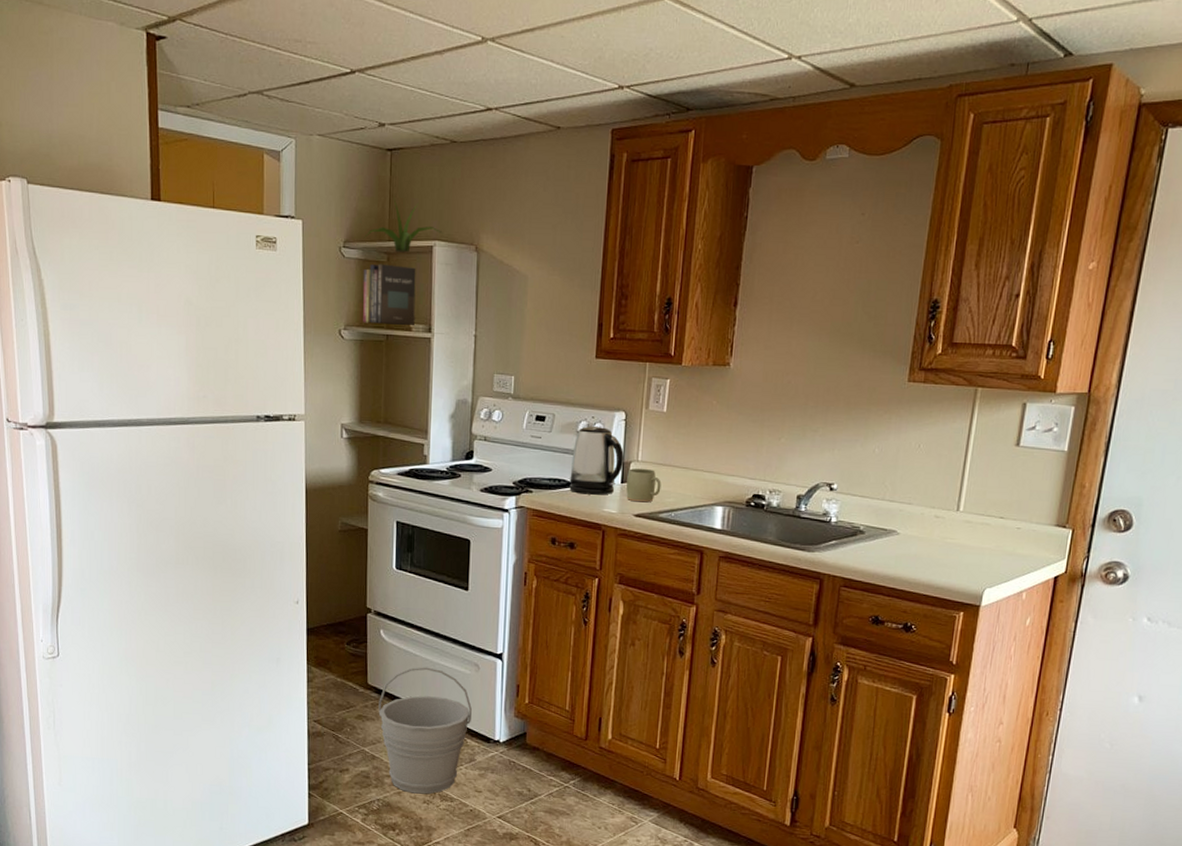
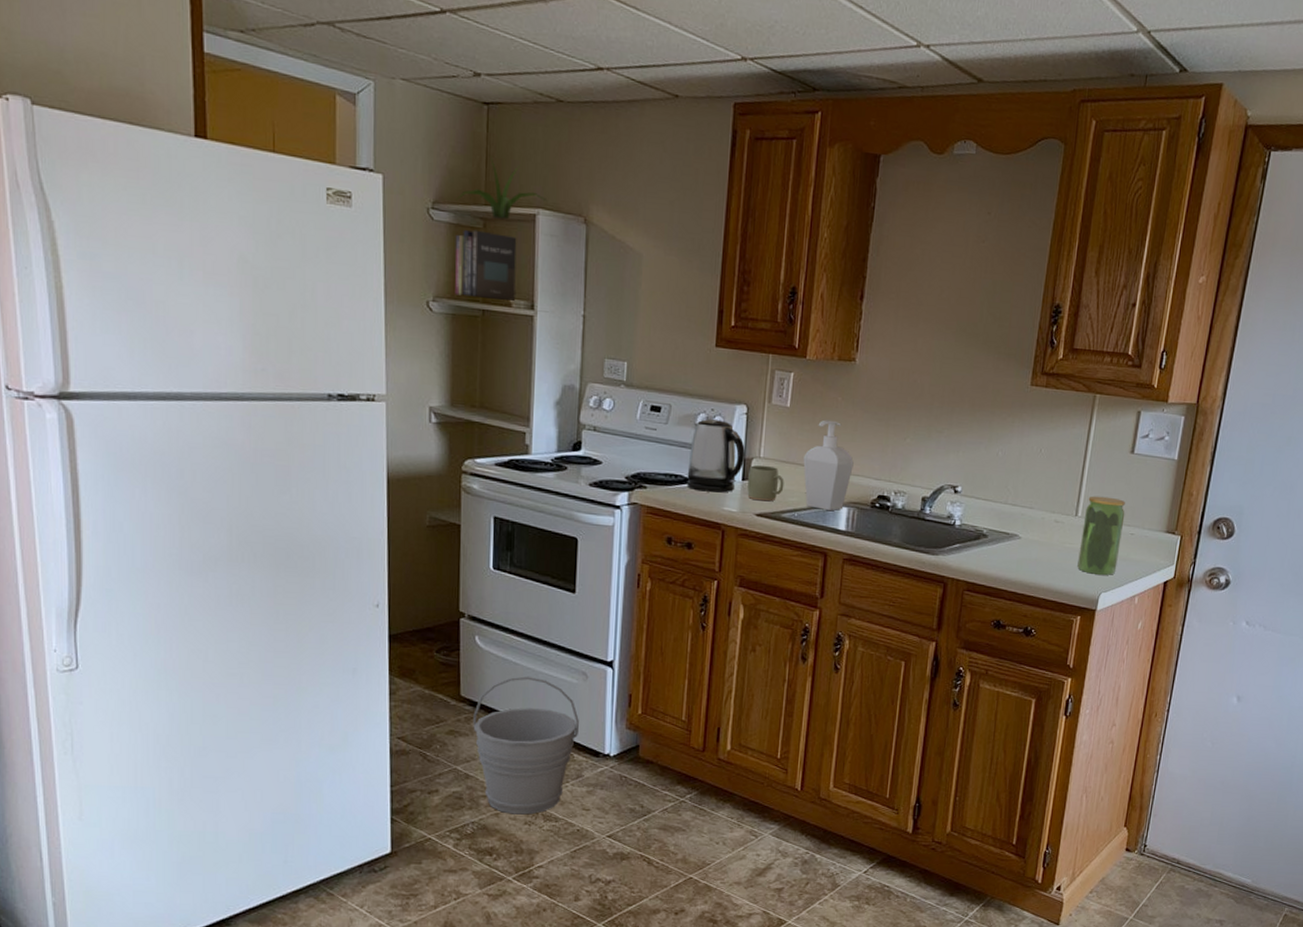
soap bottle: none [679,423,729,511] -> present [803,419,854,511]
jar: none [959,490,1011,570] -> present [1077,495,1125,575]

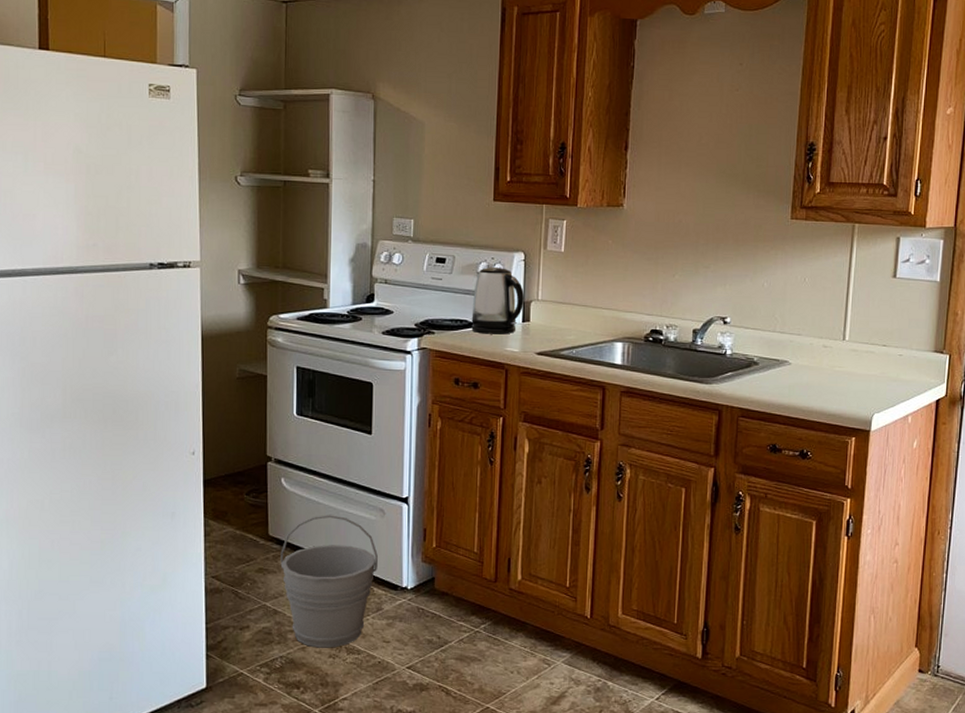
books: present [455,230,517,301] -> none [259,111,313,171]
plant: present [456,156,546,220] -> none [260,46,338,101]
mug: present [747,465,784,502] -> none [528,307,562,341]
soap bottle: present [803,419,854,511] -> none [579,262,626,347]
jar: present [1077,495,1125,575] -> none [848,320,892,396]

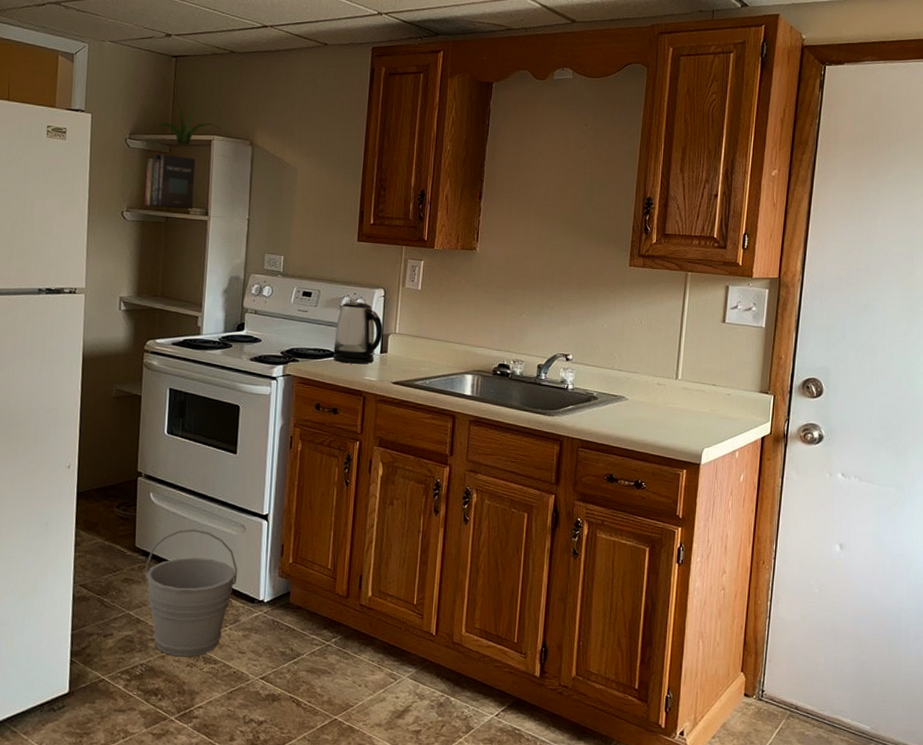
books: none [259,111,313,171] -> present [144,154,196,209]
plant: none [260,46,338,101] -> present [148,96,220,145]

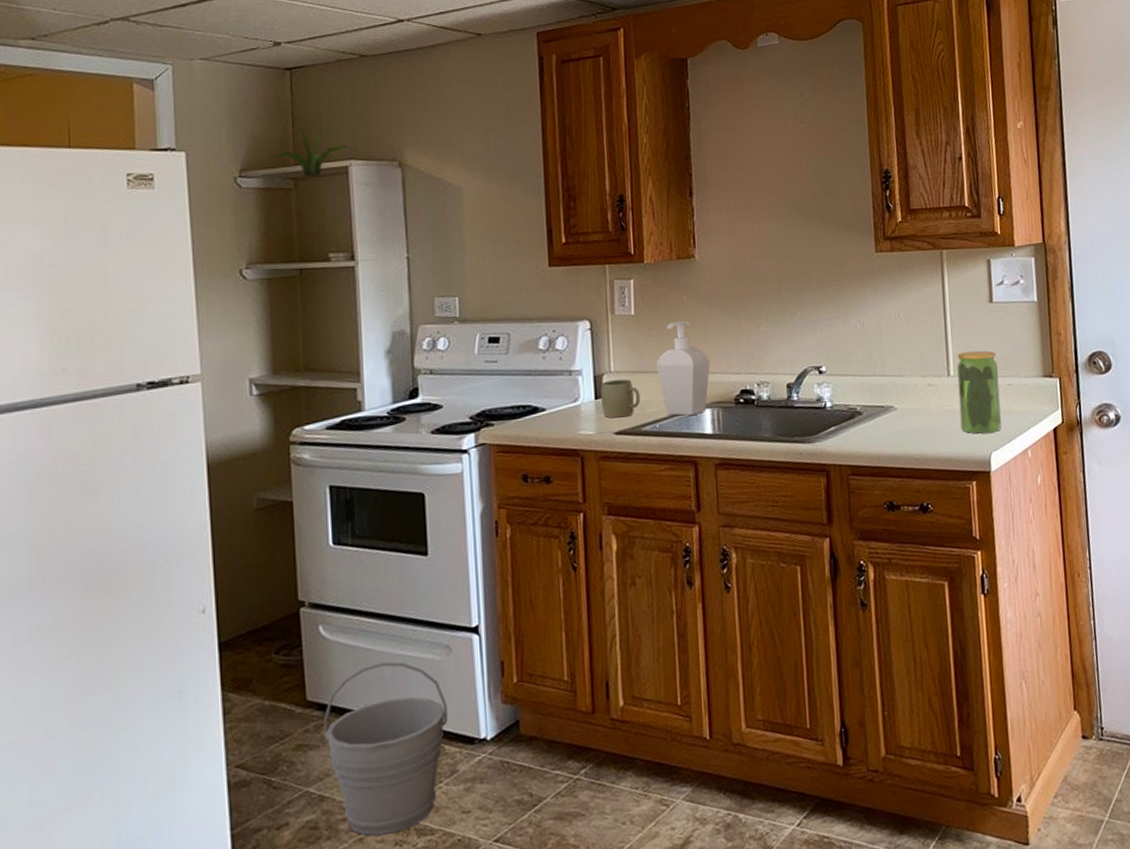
books: present [144,154,196,209] -> none [266,190,333,259]
kettle: present [333,302,383,364] -> none [535,340,595,419]
mug: none [385,339,417,371] -> present [601,379,641,418]
soap bottle: none [433,300,477,379] -> present [656,320,710,416]
jar: none [680,361,721,432] -> present [957,350,1002,434]

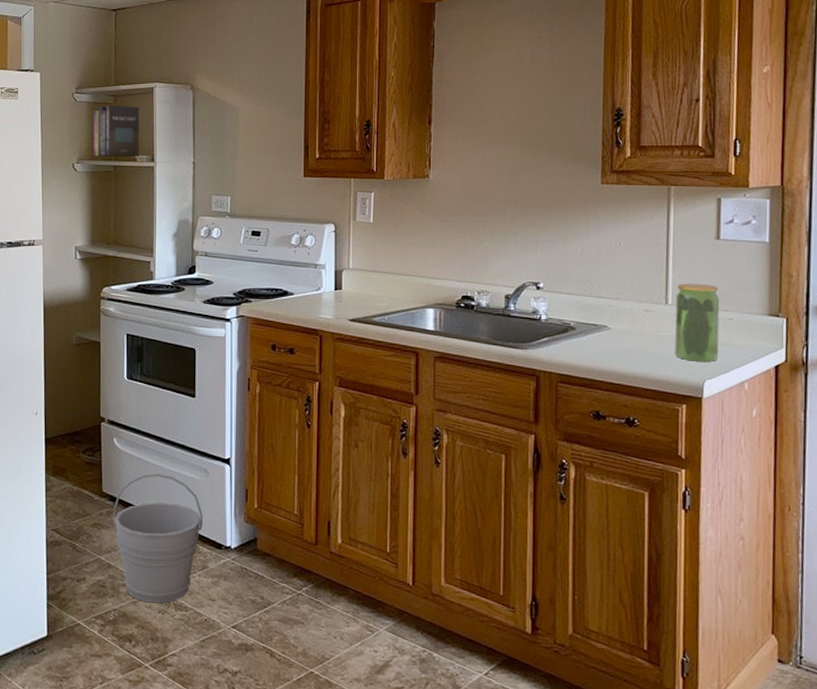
plant: present [264,117,358,177] -> none [93,48,161,95]
books: none [266,190,333,259] -> present [93,105,140,157]
mug: present [601,379,641,418] -> none [340,275,373,308]
soap bottle: present [656,320,710,416] -> none [389,231,436,313]

